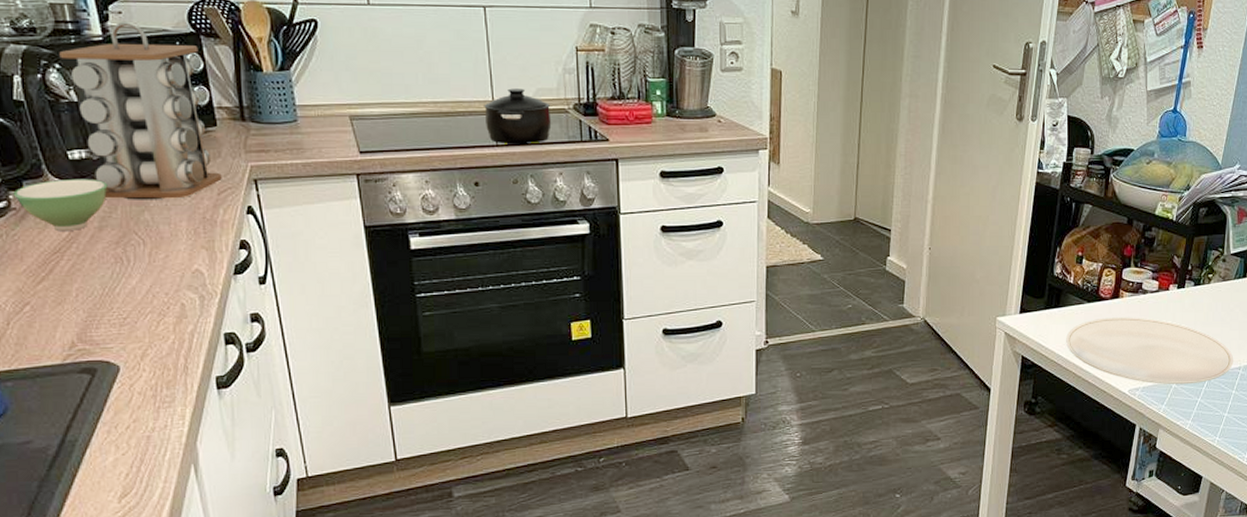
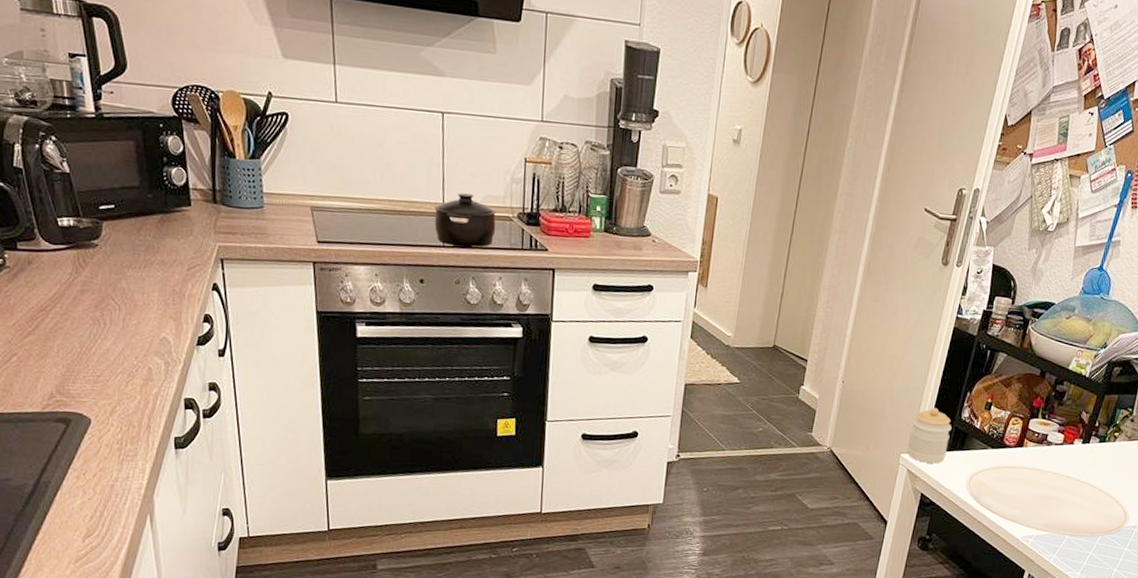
bowl: present [13,178,108,232] -> none [8,243,91,292]
spice rack: present [59,21,222,200] -> none [56,100,192,271]
jar: none [1002,267,1045,324] -> present [907,408,952,464]

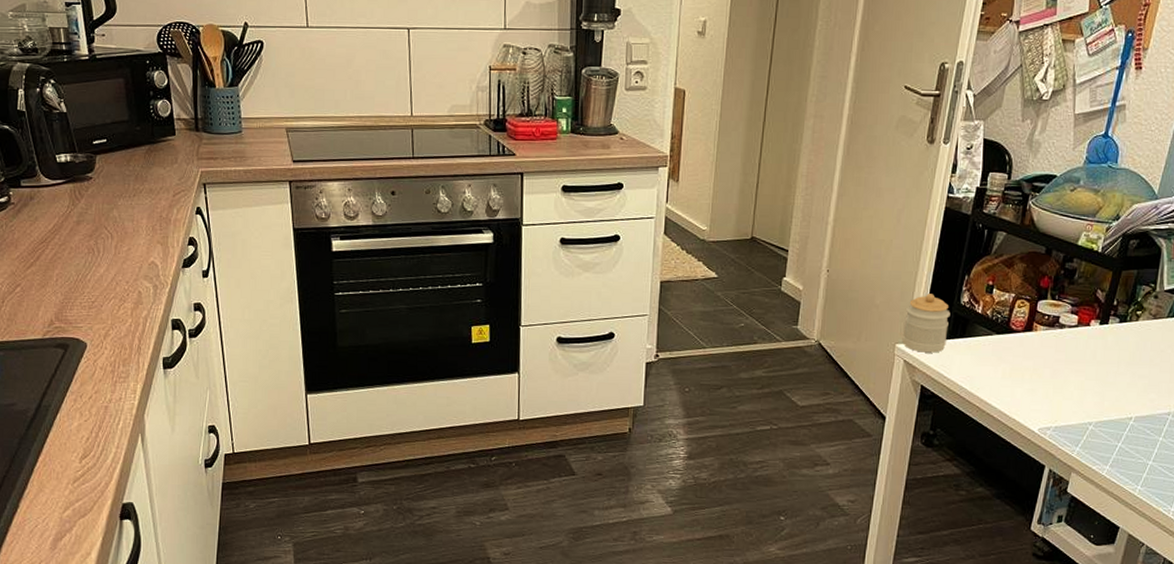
saucepan: present [434,193,496,247] -> none [403,105,464,156]
plate: present [966,464,1130,538] -> none [971,351,1163,428]

